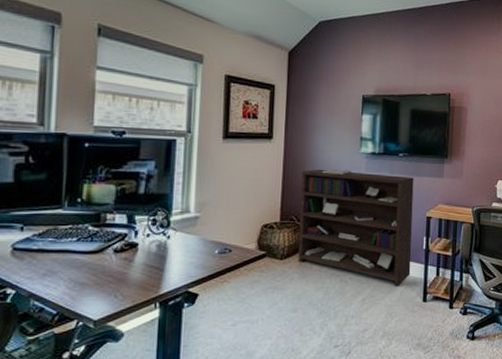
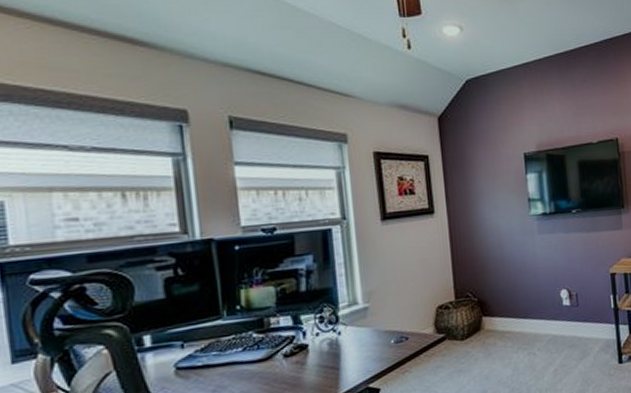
bookshelf: present [297,169,414,287] -> none [470,233,602,352]

